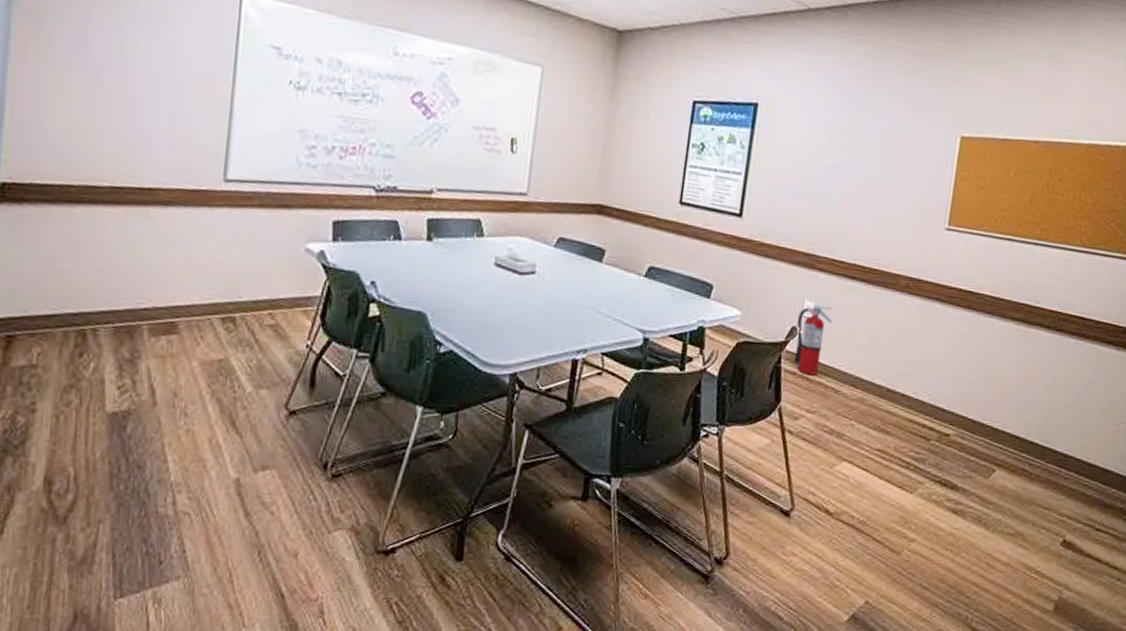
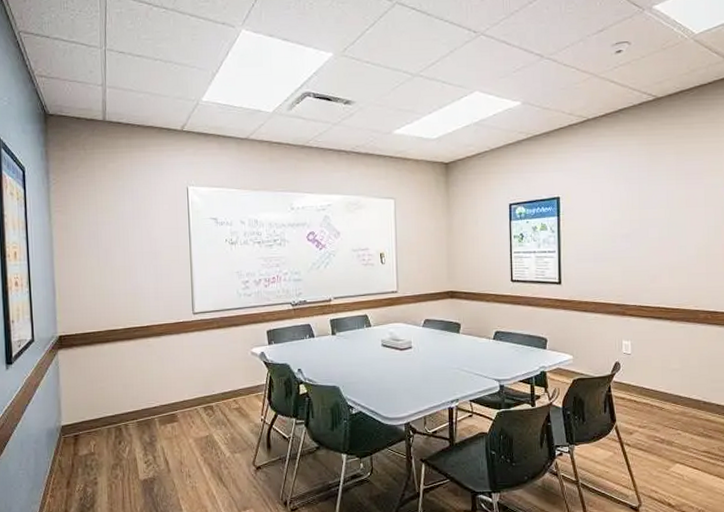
fire extinguisher: present [793,302,832,376] -> none [619,341,647,398]

